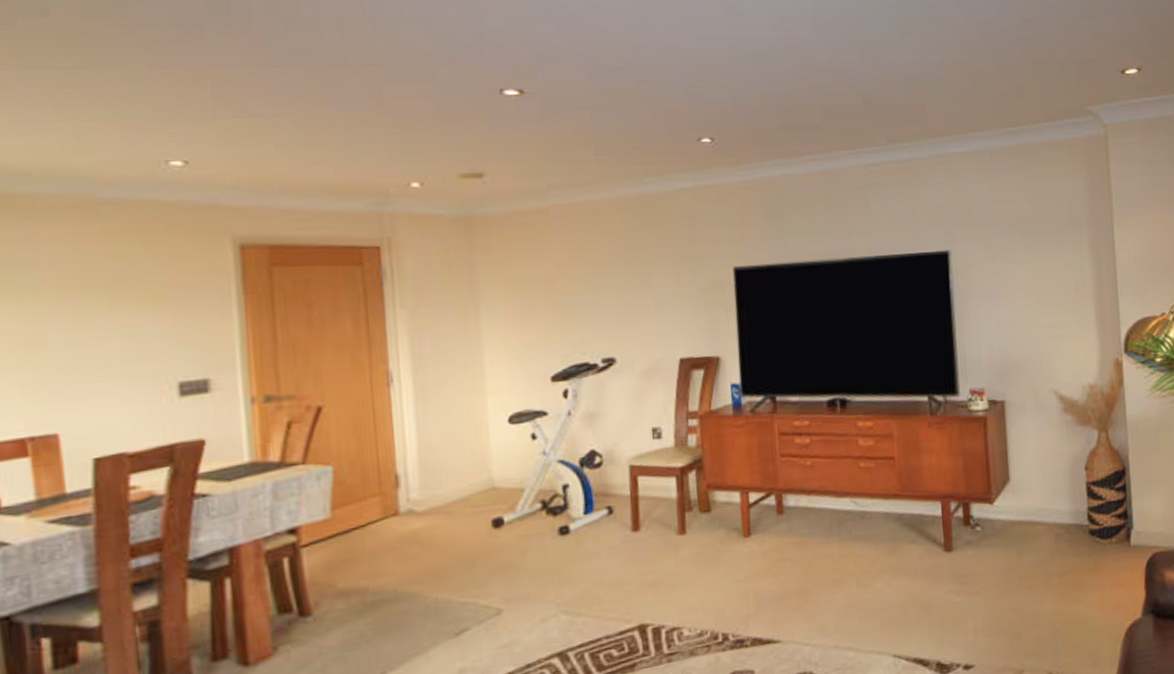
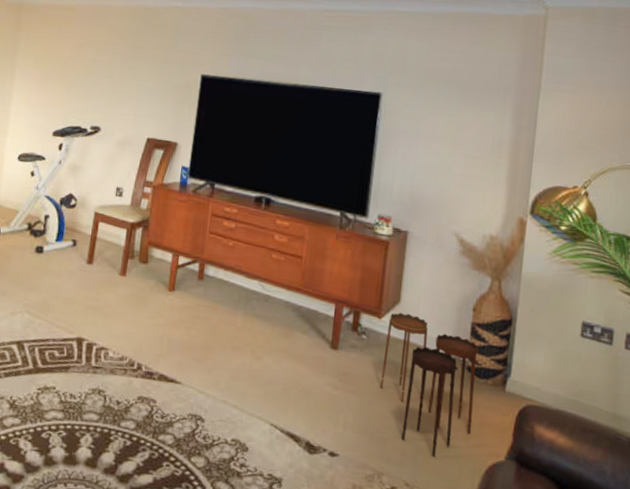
side table: none [1001,490,1105,636] -> present [380,312,480,457]

